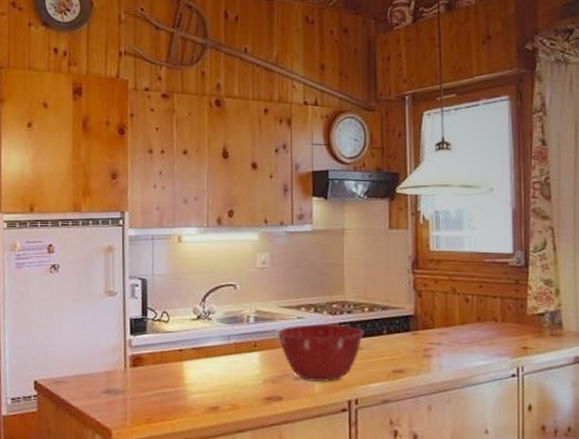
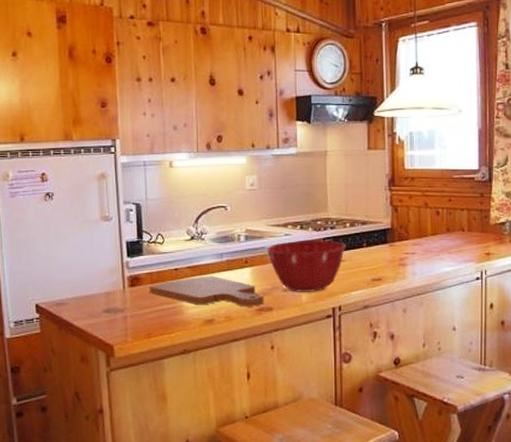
cutting board: none [152,358,273,396] -> present [150,275,264,307]

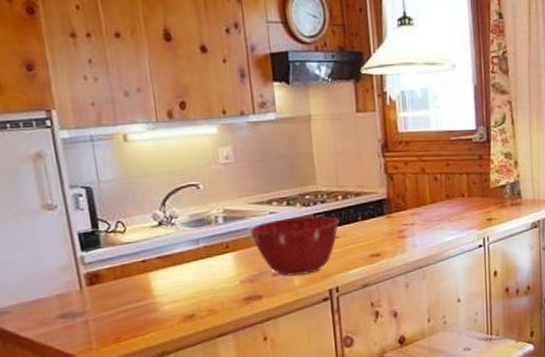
cutting board: present [150,275,264,307] -> none [113,265,252,300]

